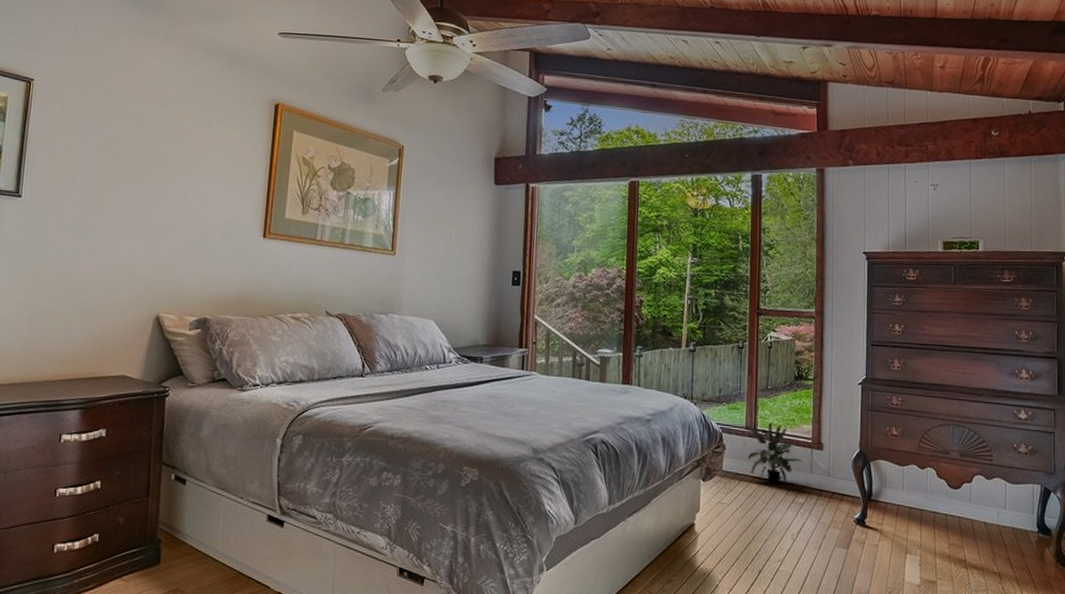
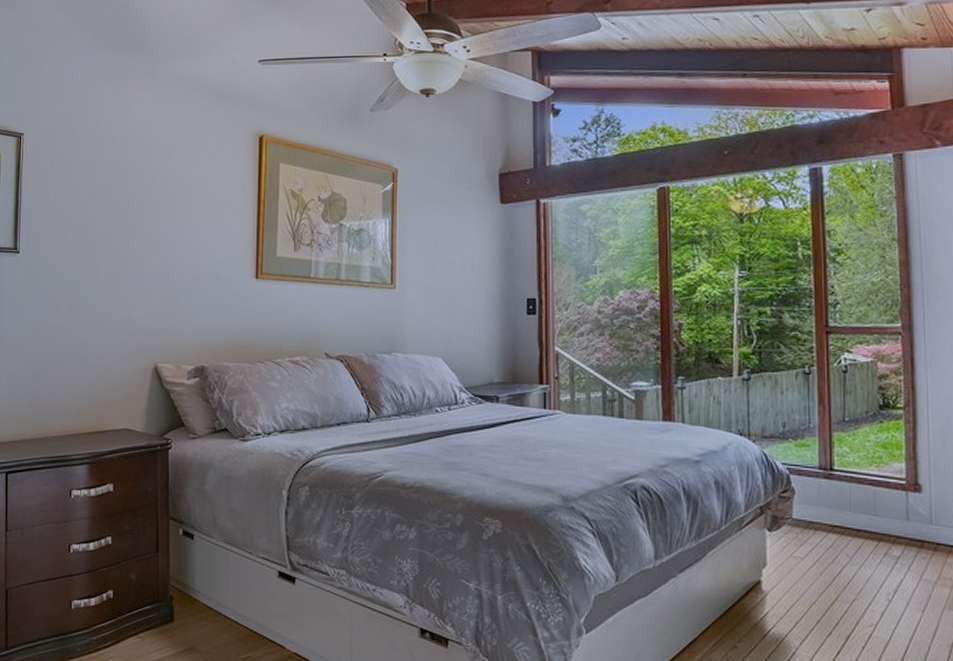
potted plant: present [748,422,802,484] -> none [823,460,894,534]

